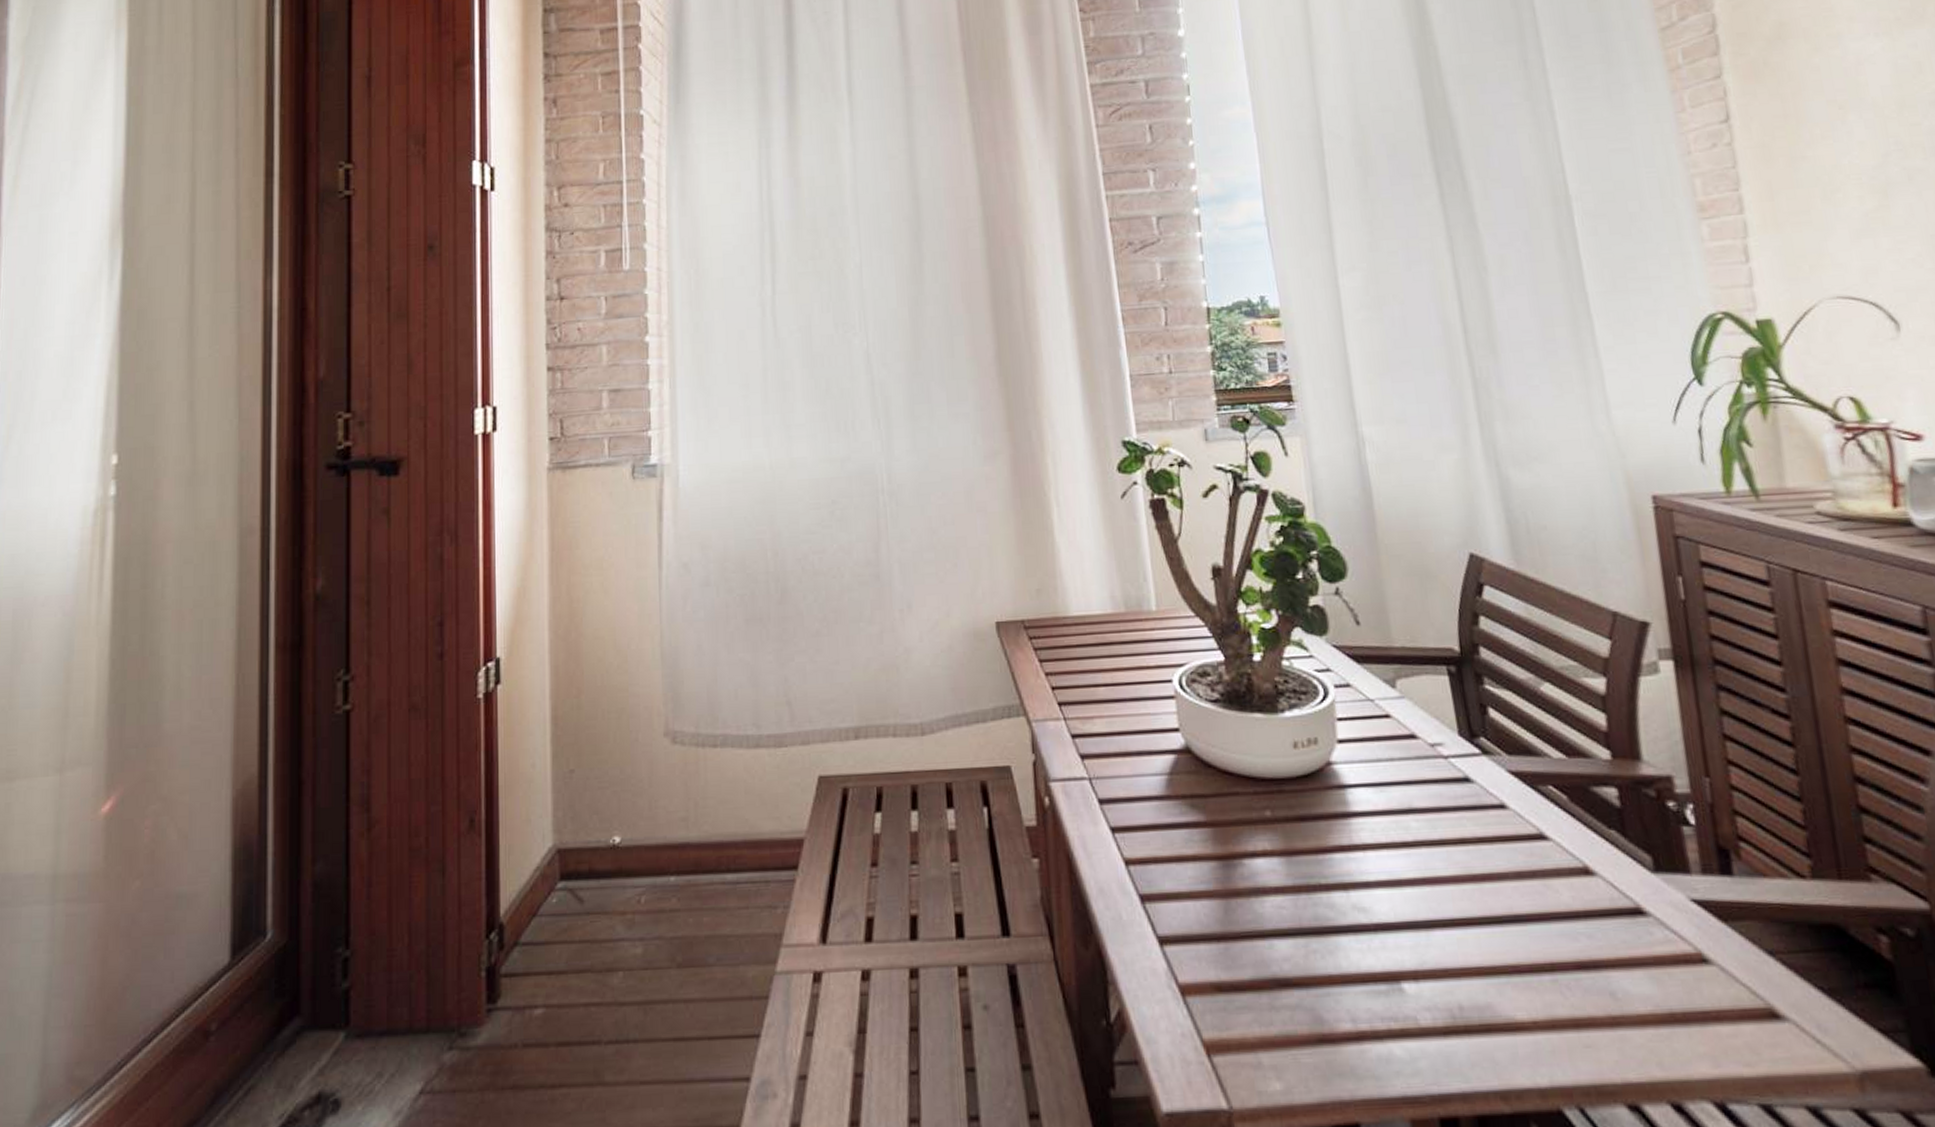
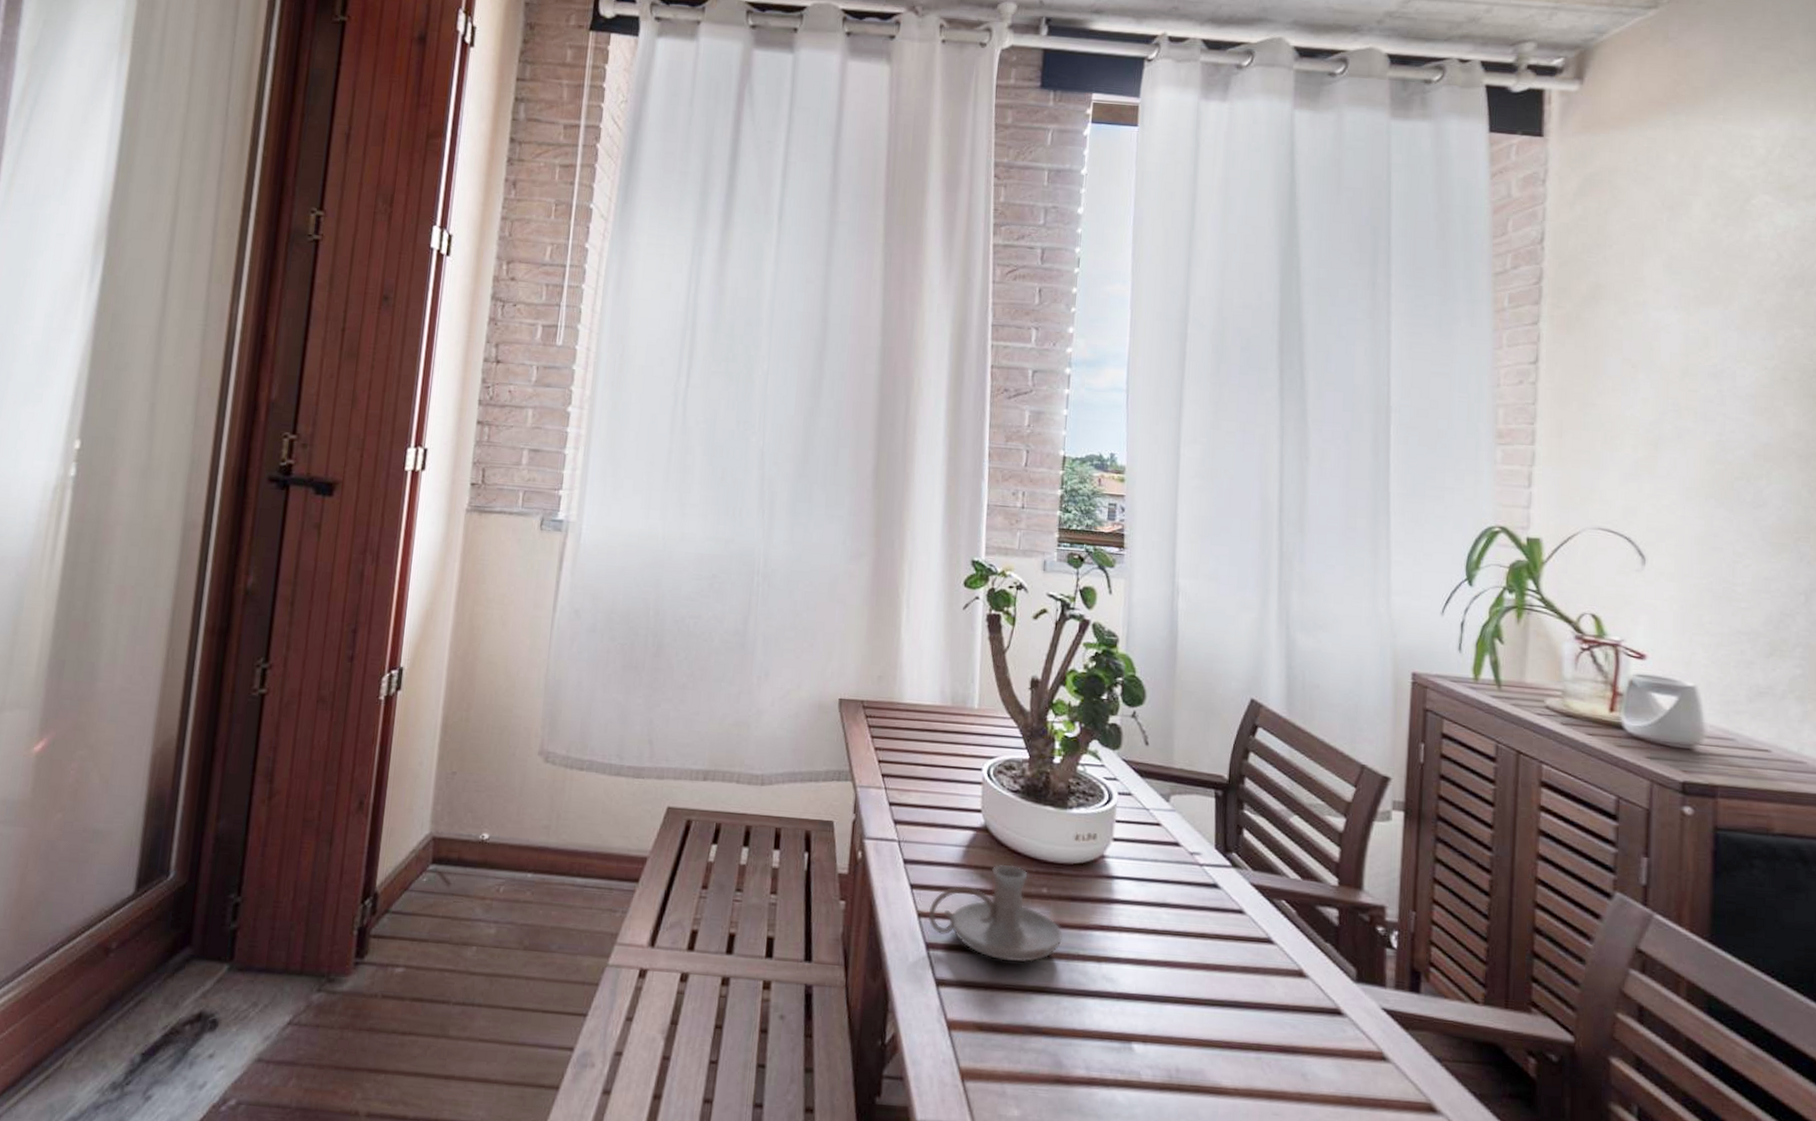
candle holder: none [1136,788,1298,905] -> present [928,864,1063,962]

